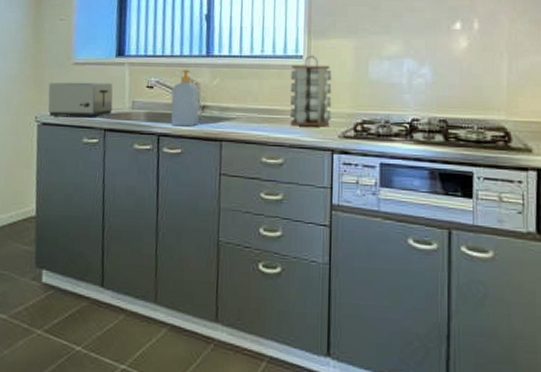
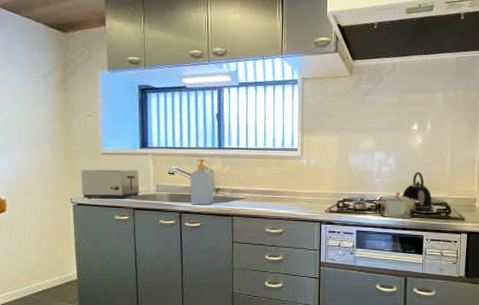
spice rack: present [290,55,332,127] -> none [287,148,321,204]
cooking pot: none [405,112,467,149] -> present [375,192,420,219]
kettle: none [442,85,485,139] -> present [403,171,433,212]

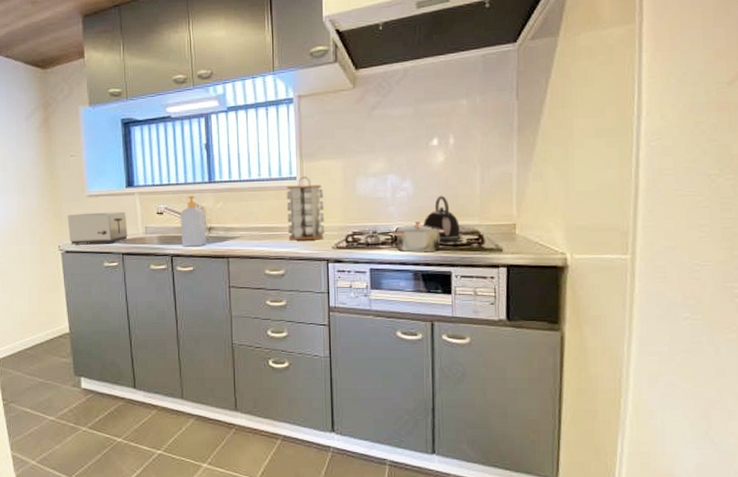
spice rack: none [287,148,321,204] -> present [286,176,325,241]

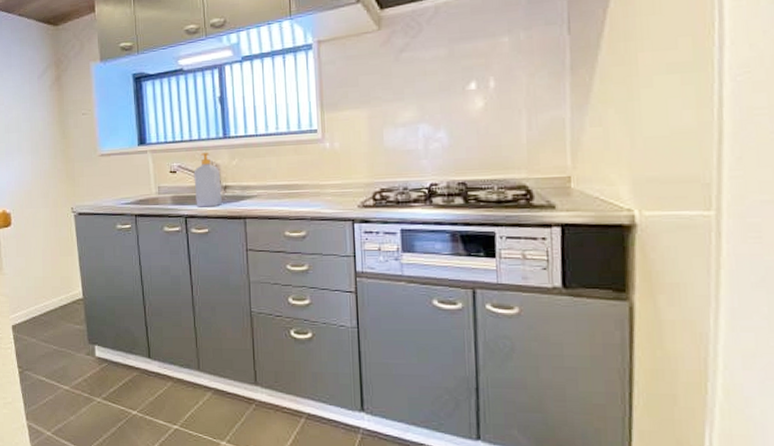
toaster: present [67,211,128,245] -> none [79,171,141,207]
spice rack: present [286,176,325,241] -> none [306,128,350,199]
cooking pot: present [390,221,446,253] -> none [423,175,487,211]
kettle: present [423,195,461,243] -> none [461,146,506,200]

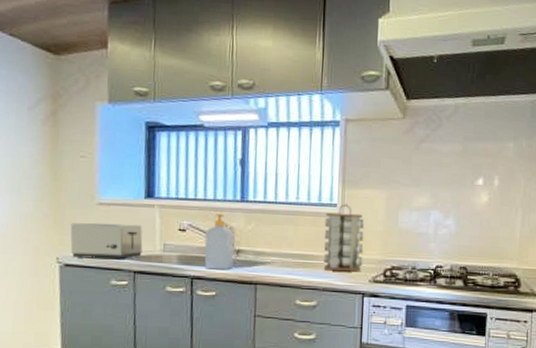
toaster: none [79,171,141,207] -> present [70,222,143,260]
spice rack: none [306,128,350,199] -> present [323,204,365,272]

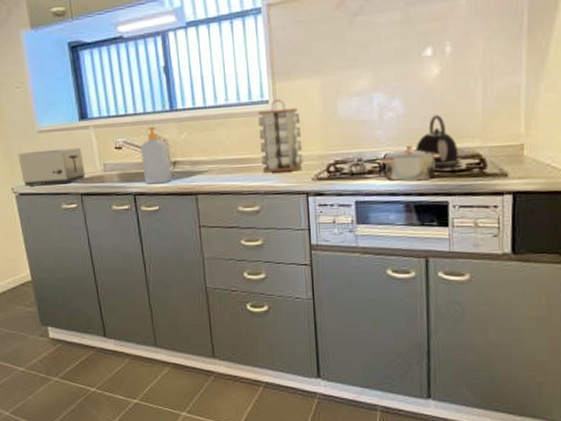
cooking pot: none [430,260,484,293] -> present [378,145,441,182]
kettle: none [463,236,499,285] -> present [416,114,460,170]

